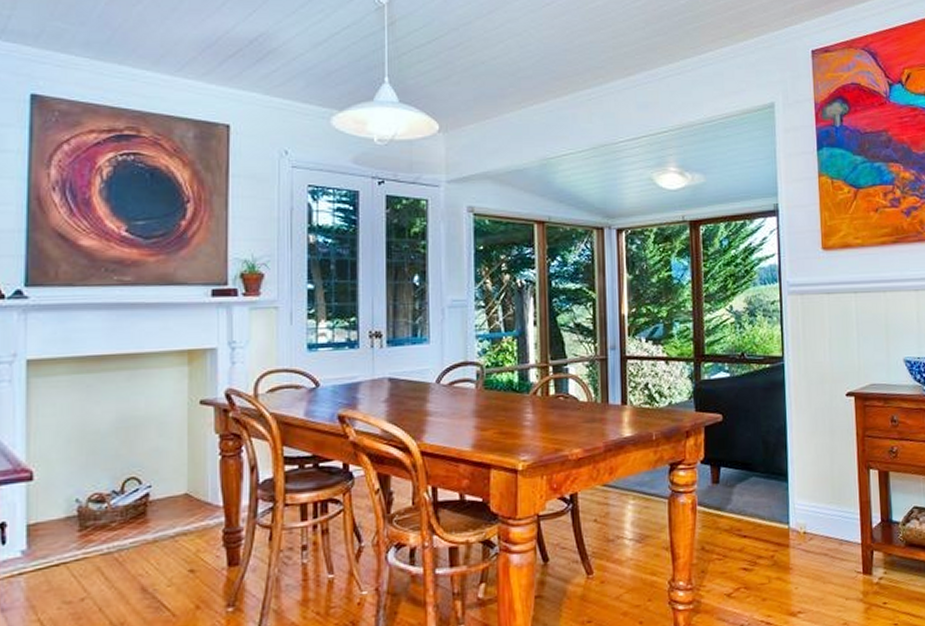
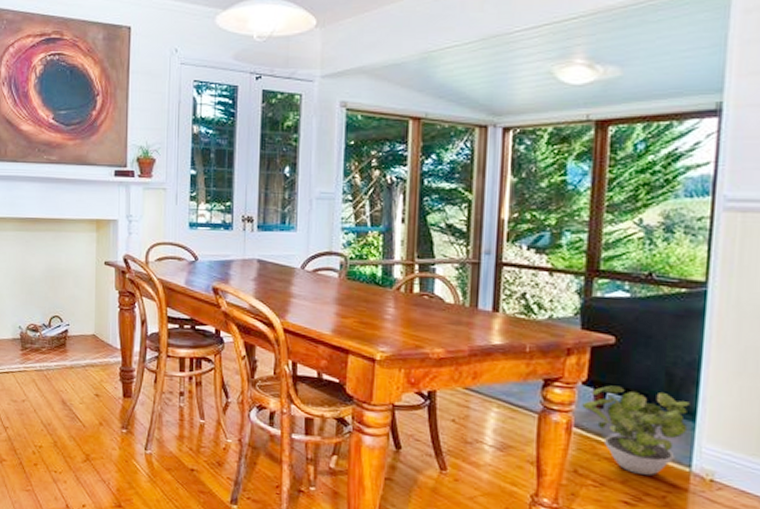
potted plant: none [702,459,783,540] -> present [582,385,690,475]

